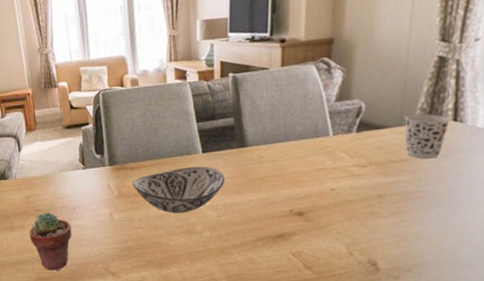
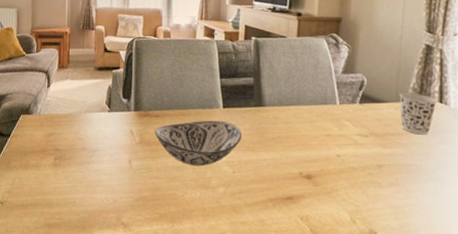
potted succulent: present [29,212,72,271] -> none [44,152,89,217]

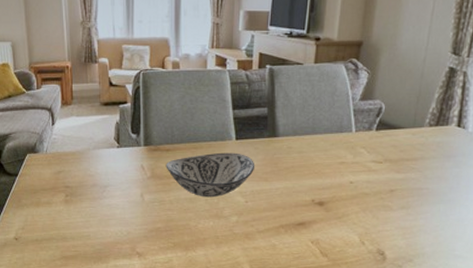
cup: present [399,92,438,135] -> none [417,117,456,159]

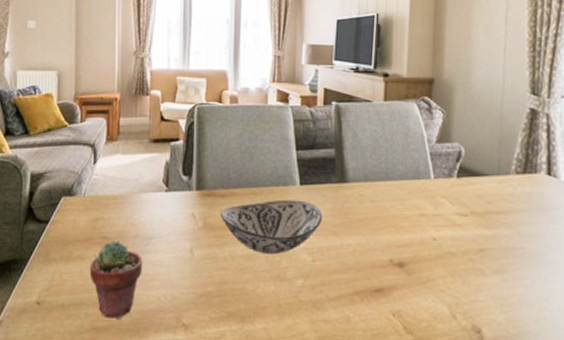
potted succulent: none [56,189,101,250] -> present [89,240,143,319]

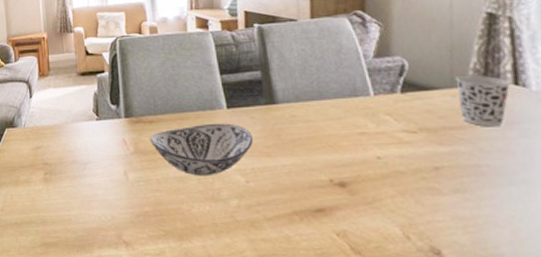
potted succulent: present [89,240,143,319] -> none [35,166,82,236]
cup: none [502,163,546,213] -> present [455,74,512,127]

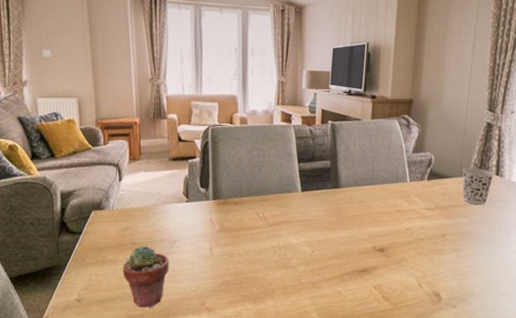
potted succulent: none [35,166,82,236] -> present [122,245,169,308]
decorative bowl: present [150,123,254,176] -> none [234,204,320,249]

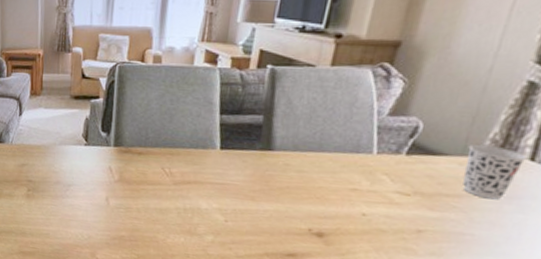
potted succulent: present [122,245,169,308] -> none [17,184,63,248]

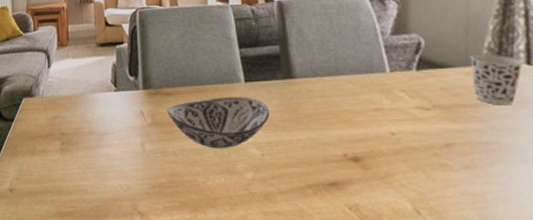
decorative bowl: none [136,162,241,212] -> present [167,96,270,149]

